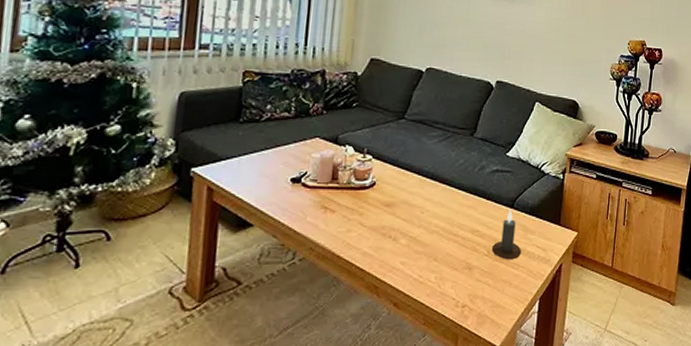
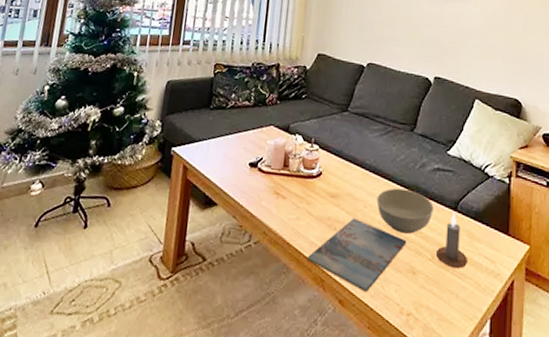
magazine: none [359,224,464,292] -> present [306,218,407,292]
bowl: none [434,192,491,234] -> present [376,188,434,234]

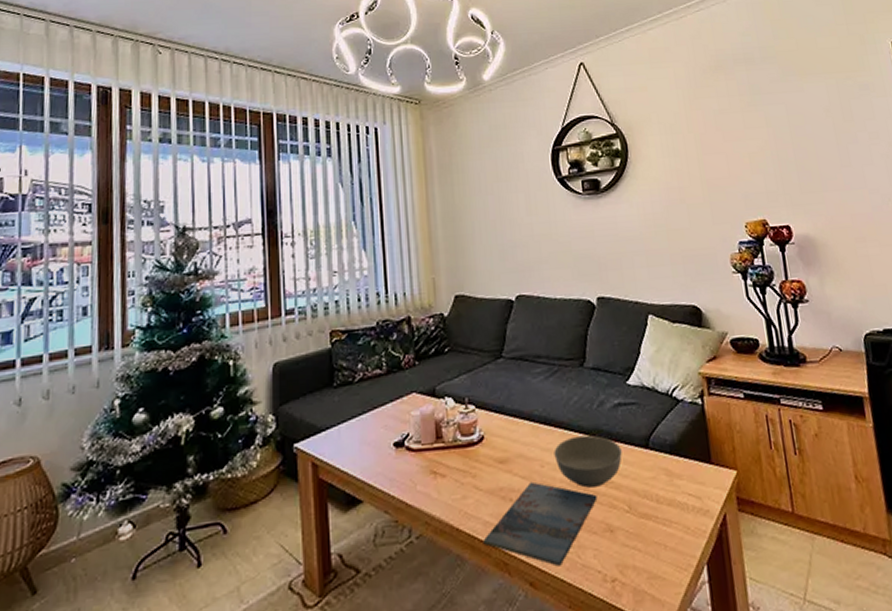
candle: present [436,213,467,268] -> none [633,451,670,515]

